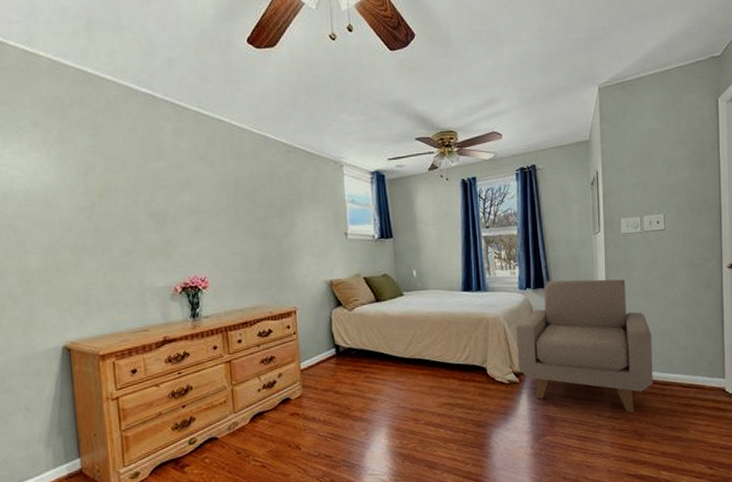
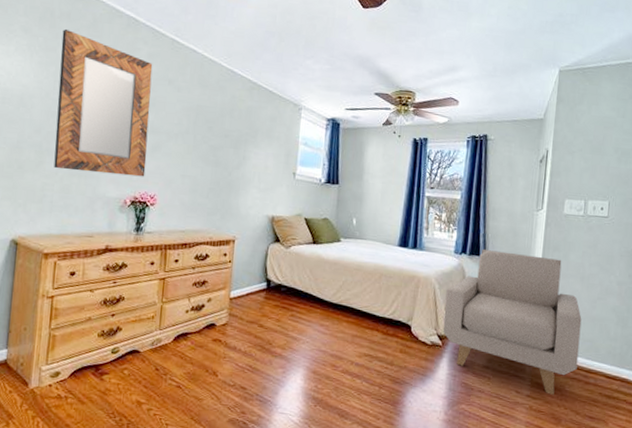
home mirror: none [76,116,192,266] -> present [54,28,153,177]

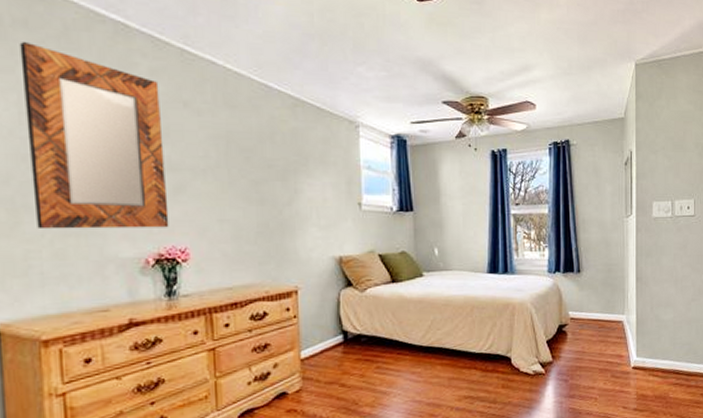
armchair: present [442,250,582,395] -> none [544,264,679,404]

